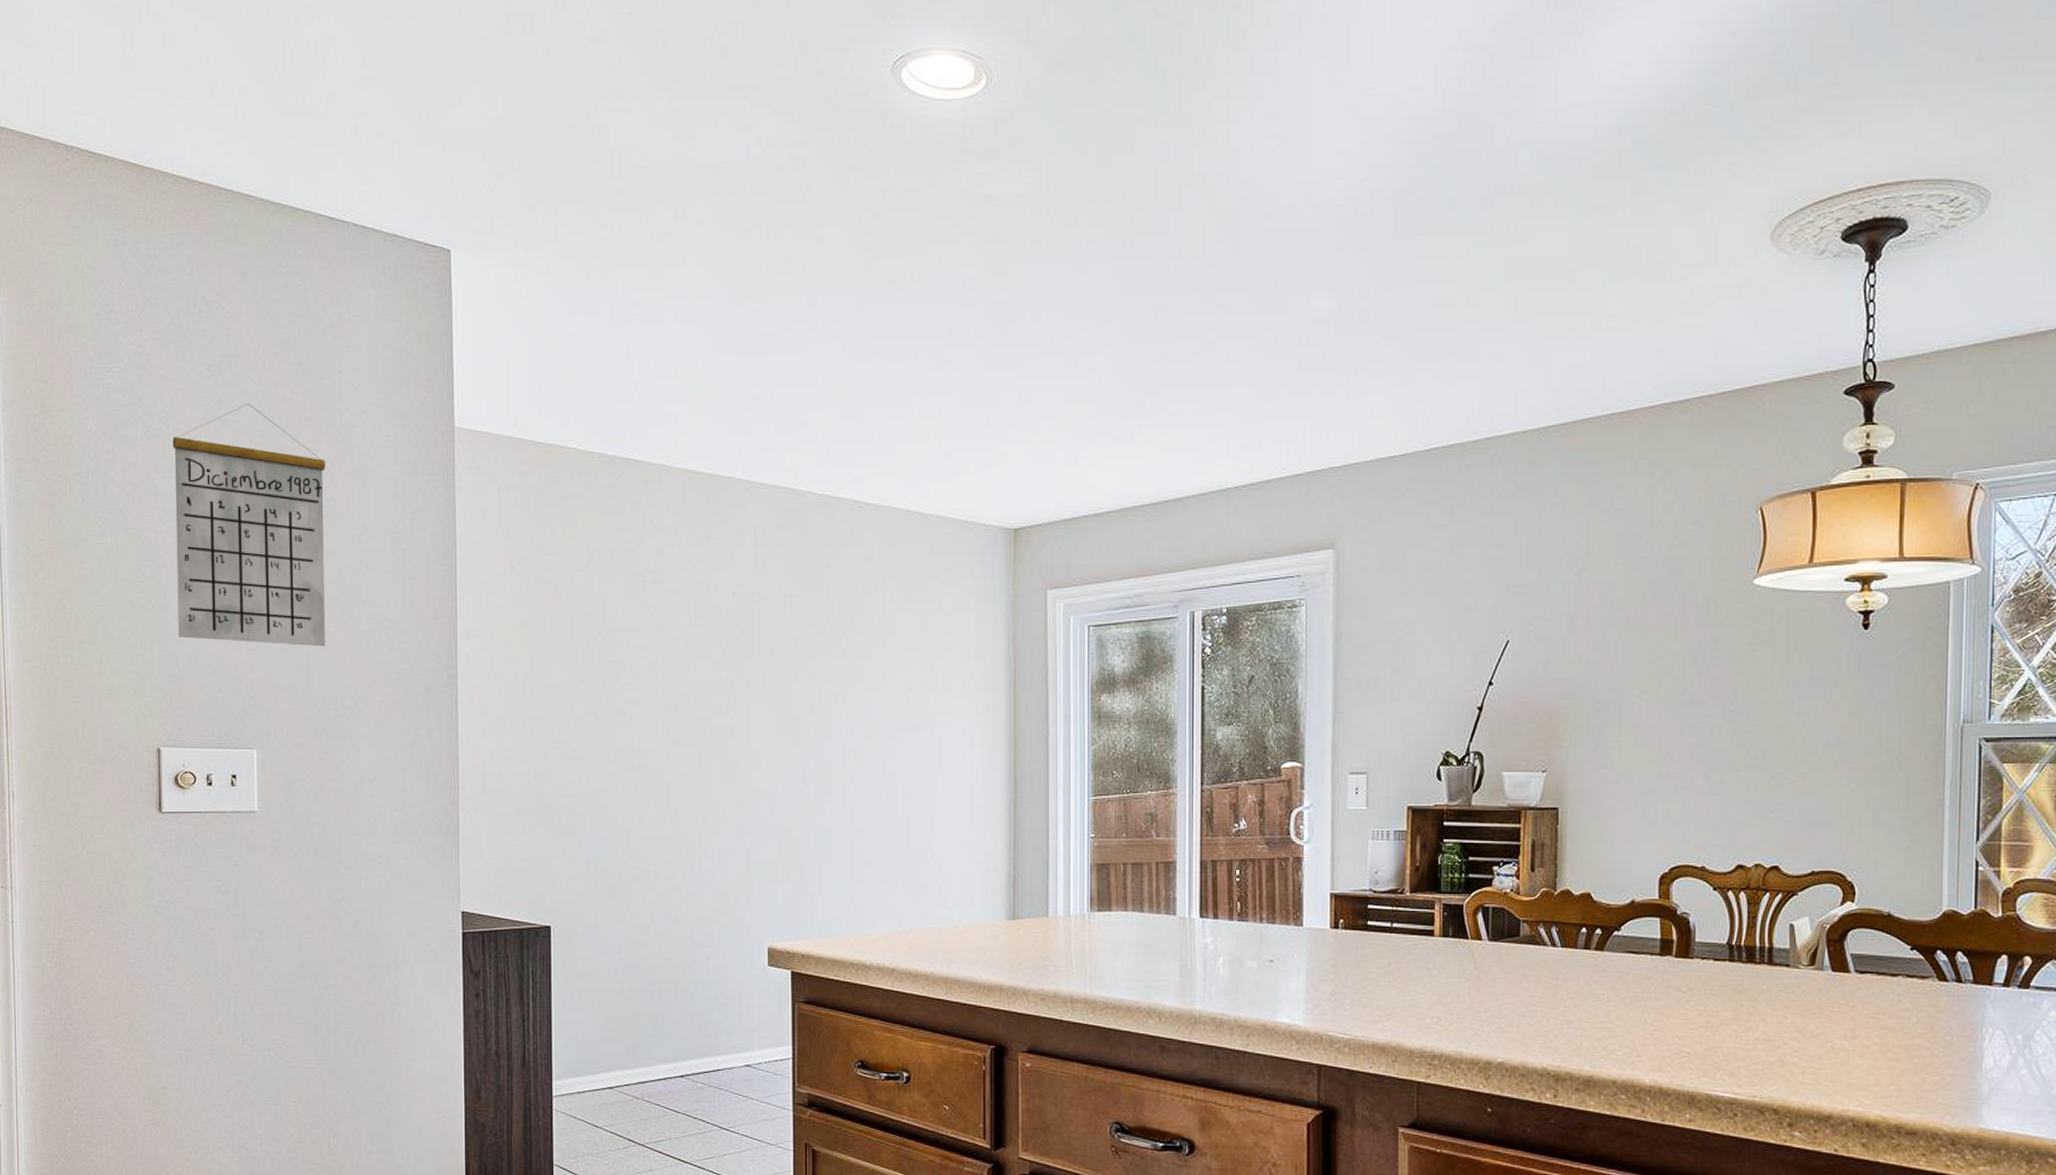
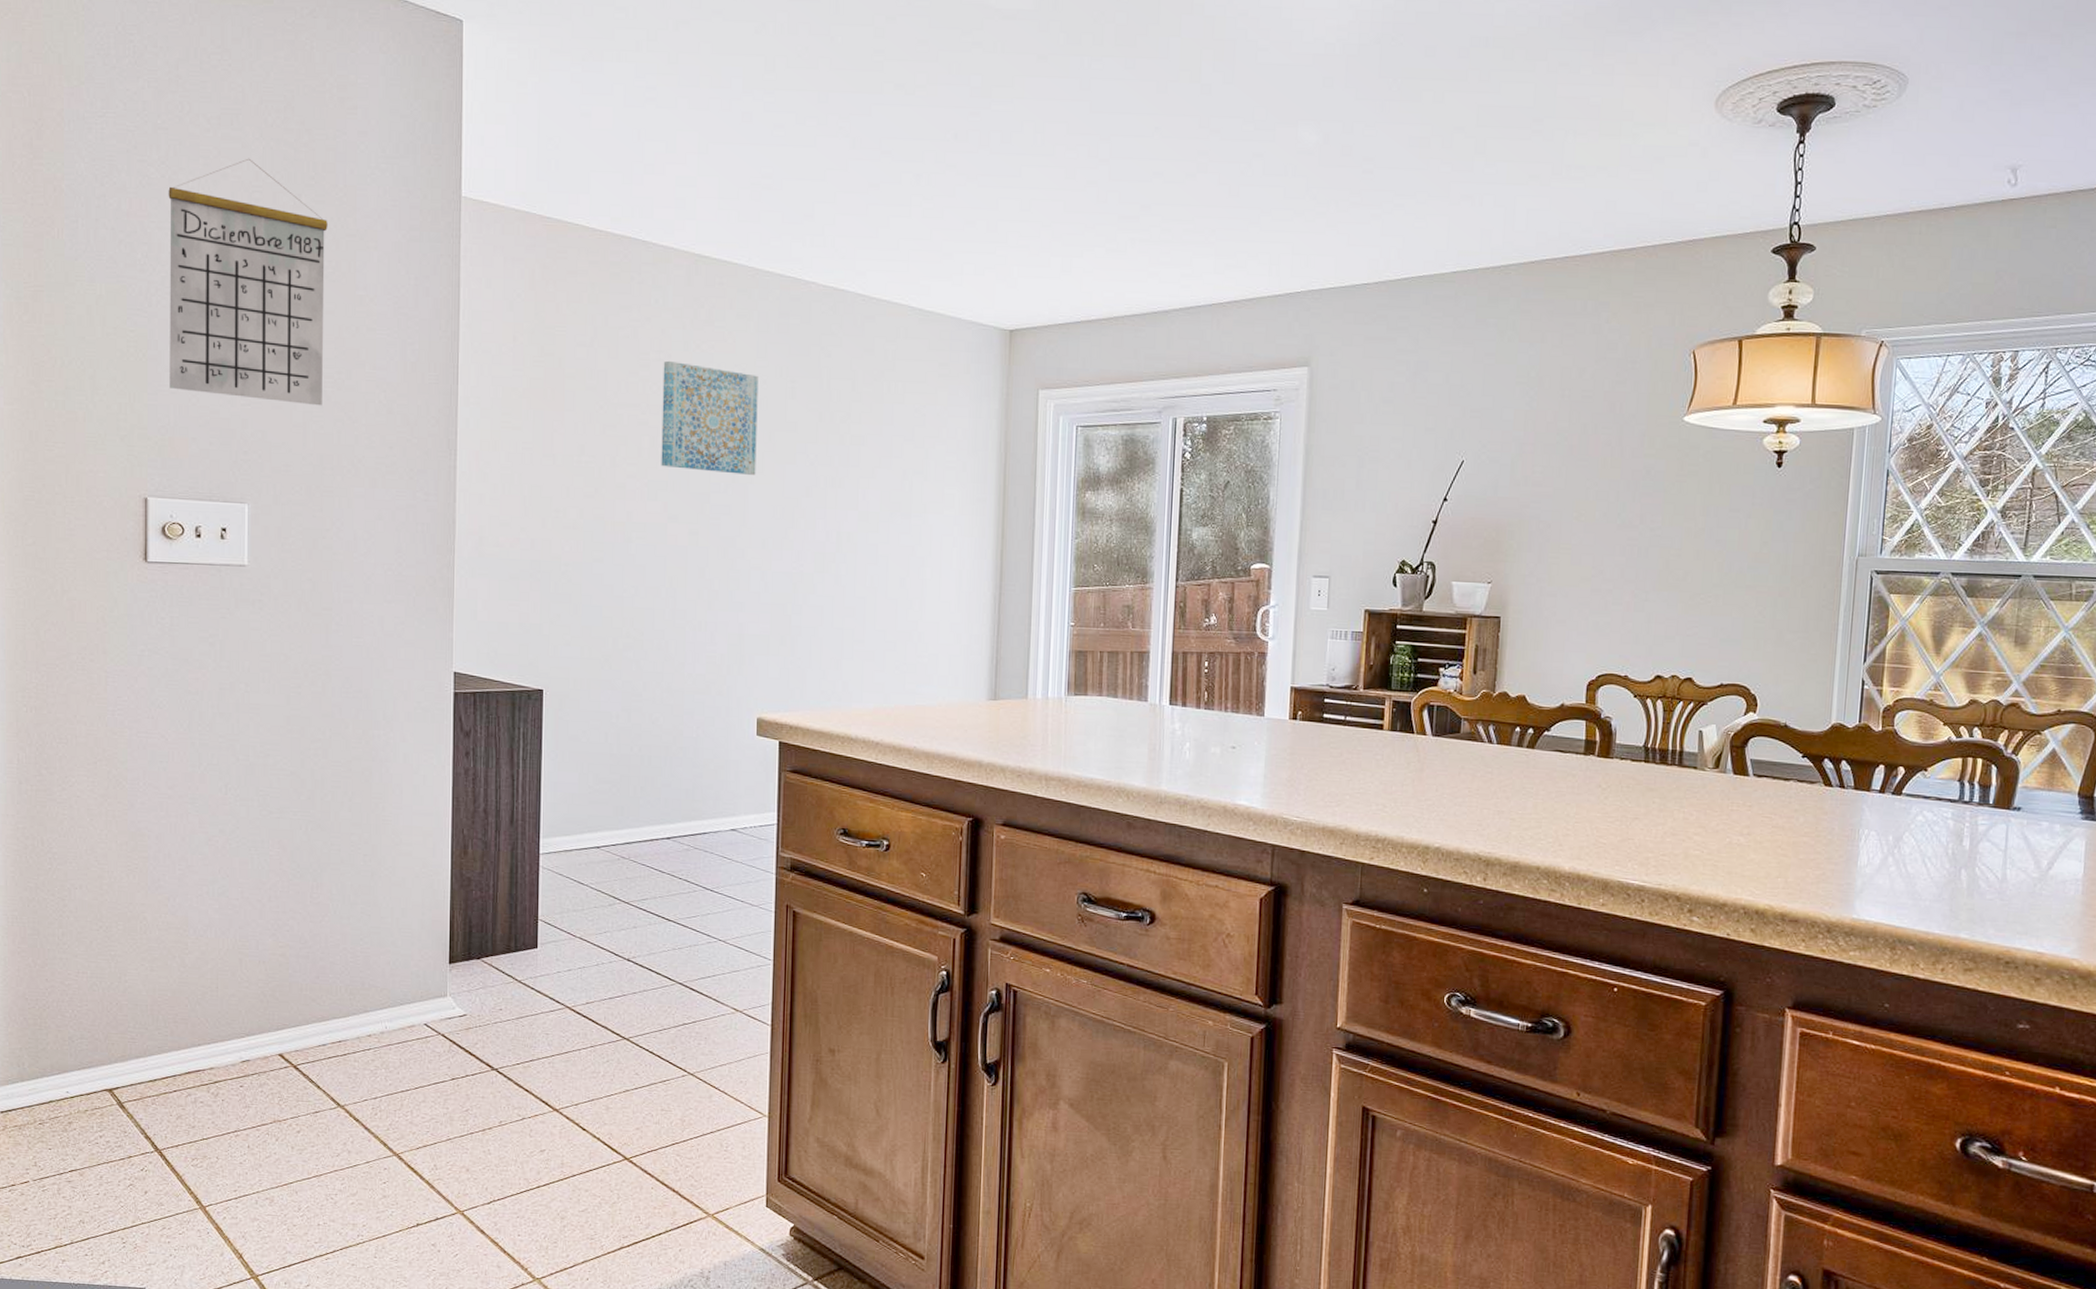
wall art: none [660,581,758,695] -> present [661,360,759,475]

